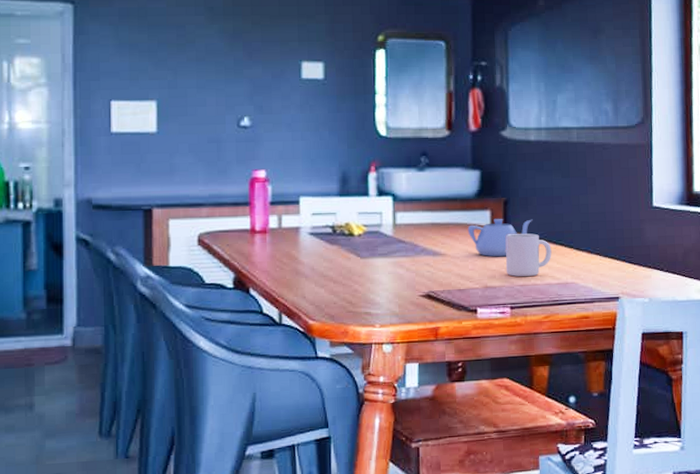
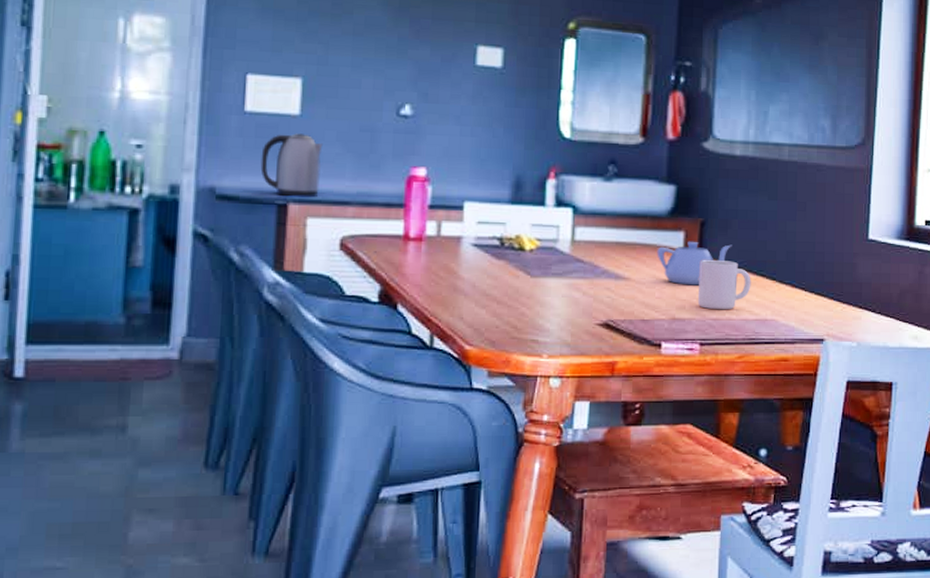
kettle: none [127,148,178,203] -> present [260,133,323,198]

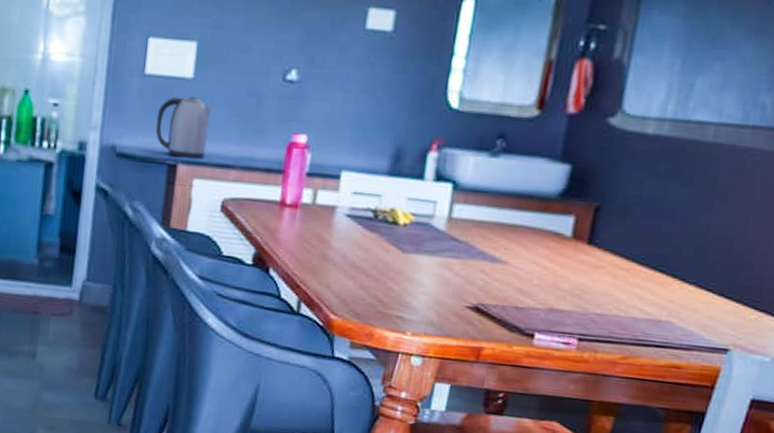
teapot: present [657,241,732,286] -> none [540,227,630,276]
mug: present [697,259,751,310] -> none [580,248,648,306]

